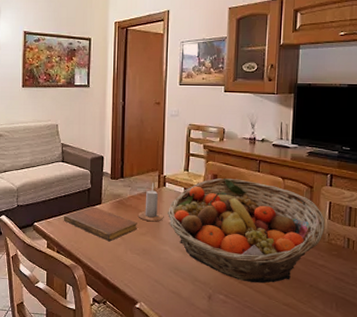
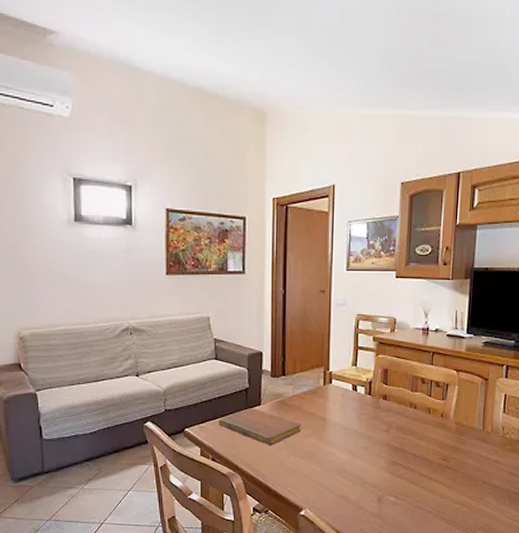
candle: present [138,182,164,222] -> none [301,379,330,423]
fruit basket: present [168,178,325,283] -> none [334,373,500,482]

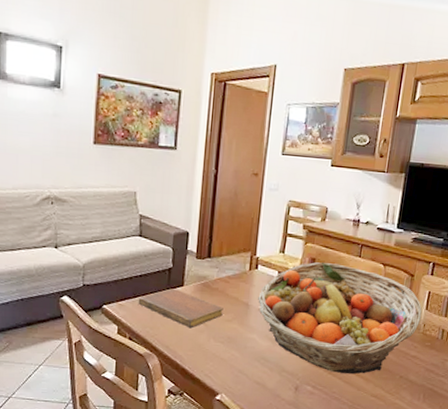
fruit basket: none [334,373,500,482] -> present [258,262,422,374]

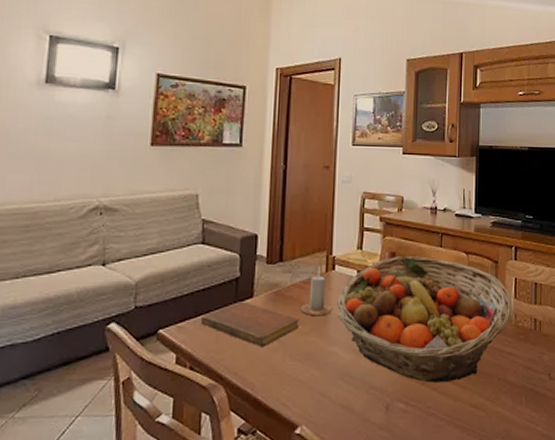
candle: none [224,264,254,308] -> present [300,265,333,317]

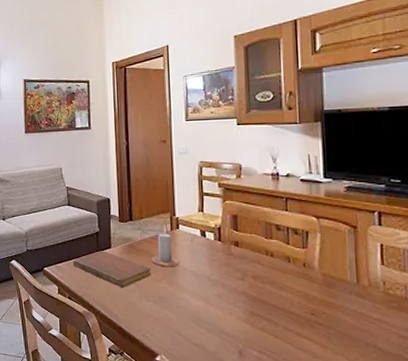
fruit basket: present [337,256,512,383] -> none [184,219,378,339]

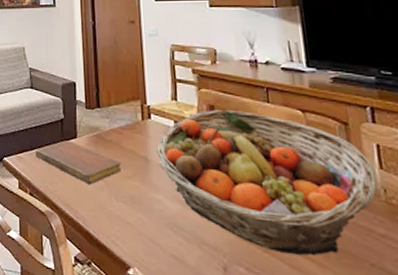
candle: present [151,224,180,267] -> none [120,113,153,163]
fruit basket: none [184,219,378,339] -> present [157,110,377,256]

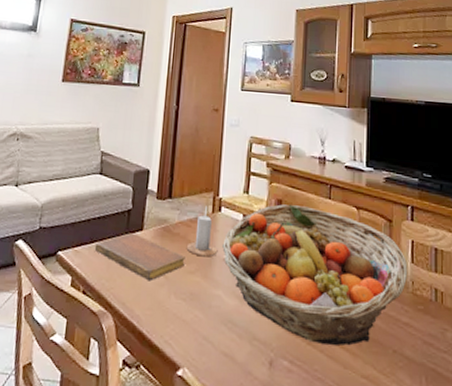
candle: none [120,113,153,163] -> present [186,205,218,257]

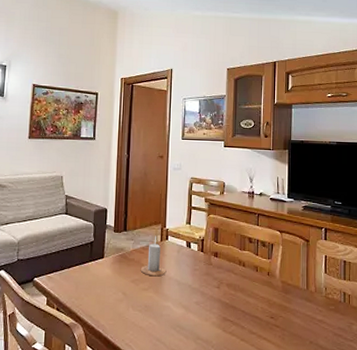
notebook: present [94,233,185,280] -> none [64,260,140,297]
fruit basket: present [222,204,408,346] -> none [170,232,322,340]

